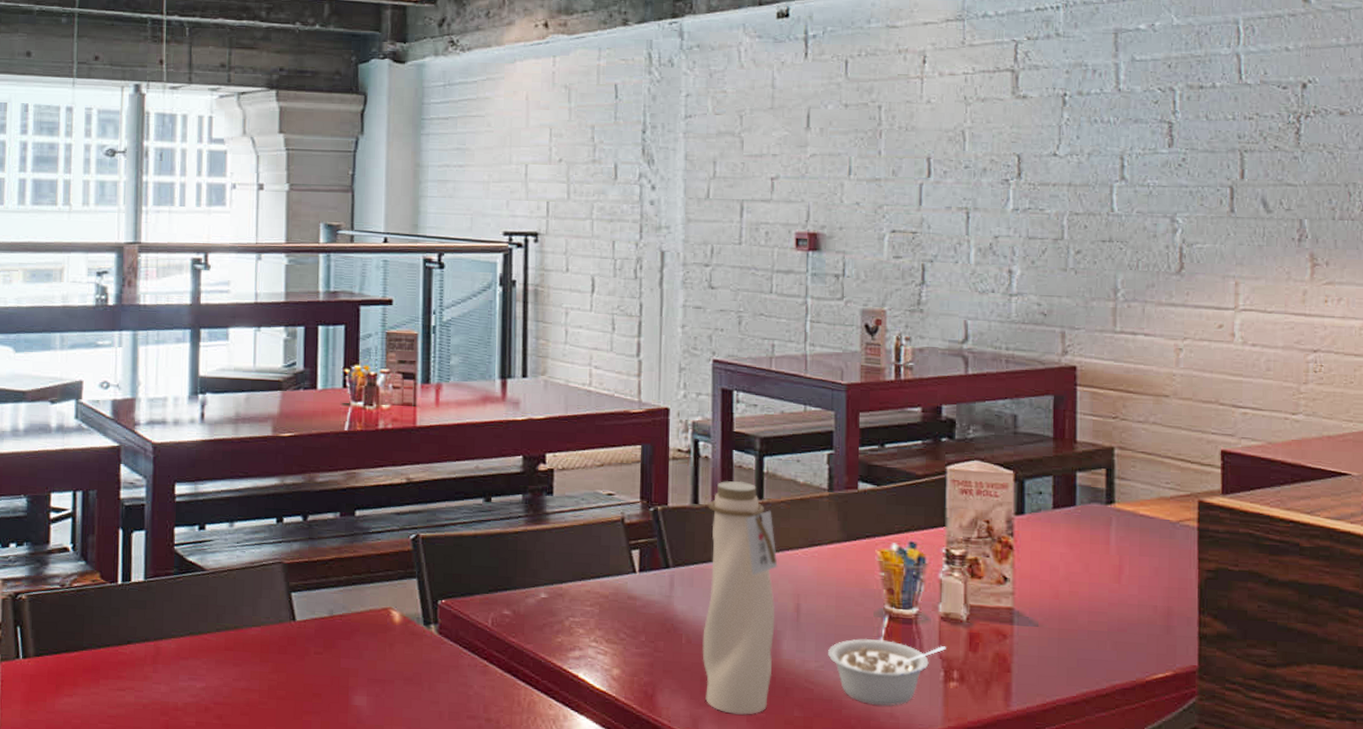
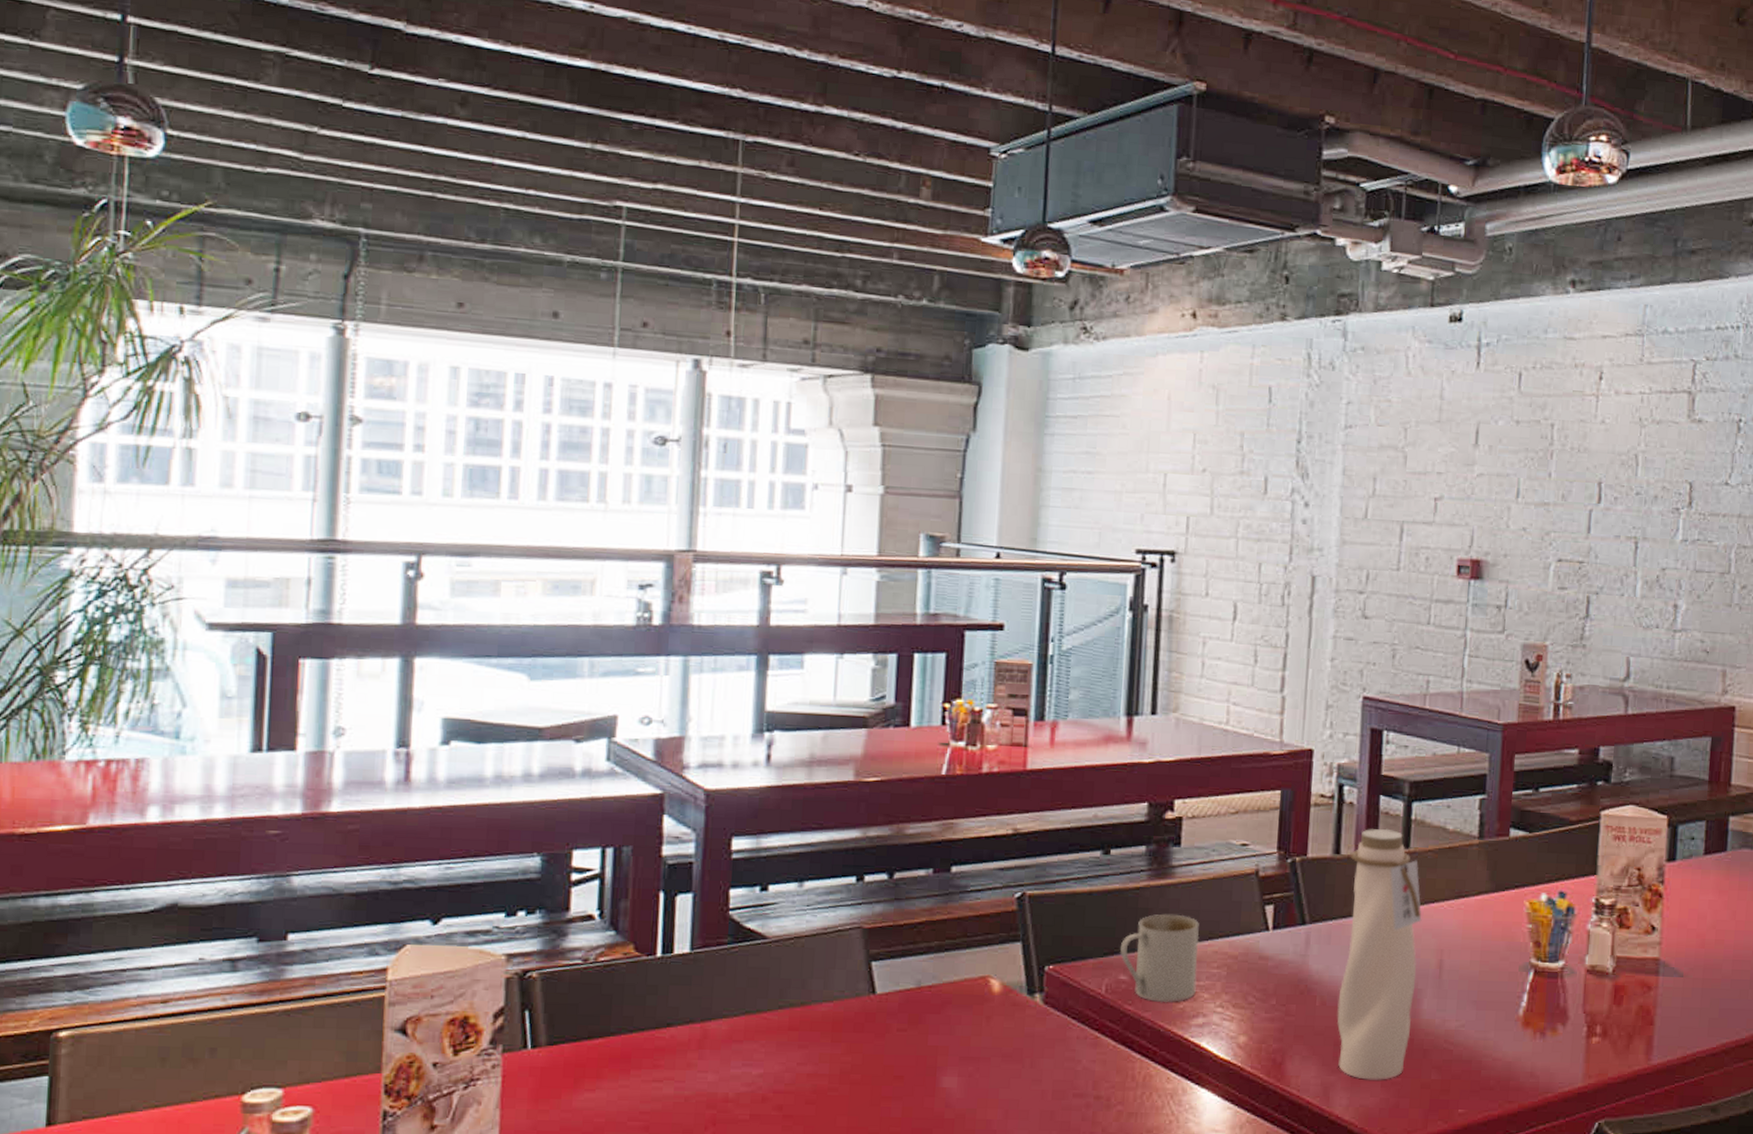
mug: none [502,556,573,637] -> present [1119,914,1200,1003]
legume: present [828,638,946,706] -> none [1469,995,1591,1064]

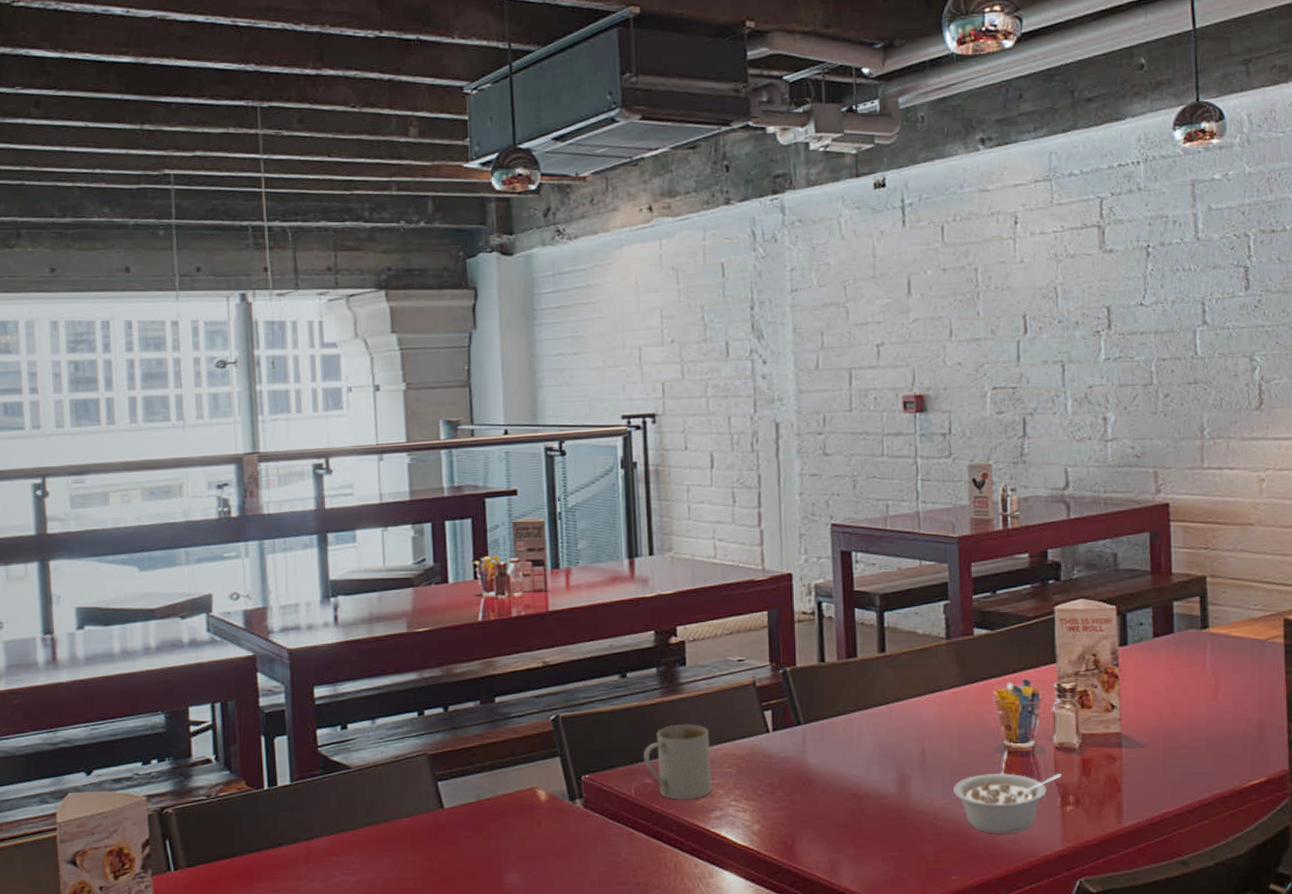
water bottle: present [1336,828,1422,1080] -> none [833,637,903,855]
legume: none [1469,995,1591,1064] -> present [953,773,1062,834]

